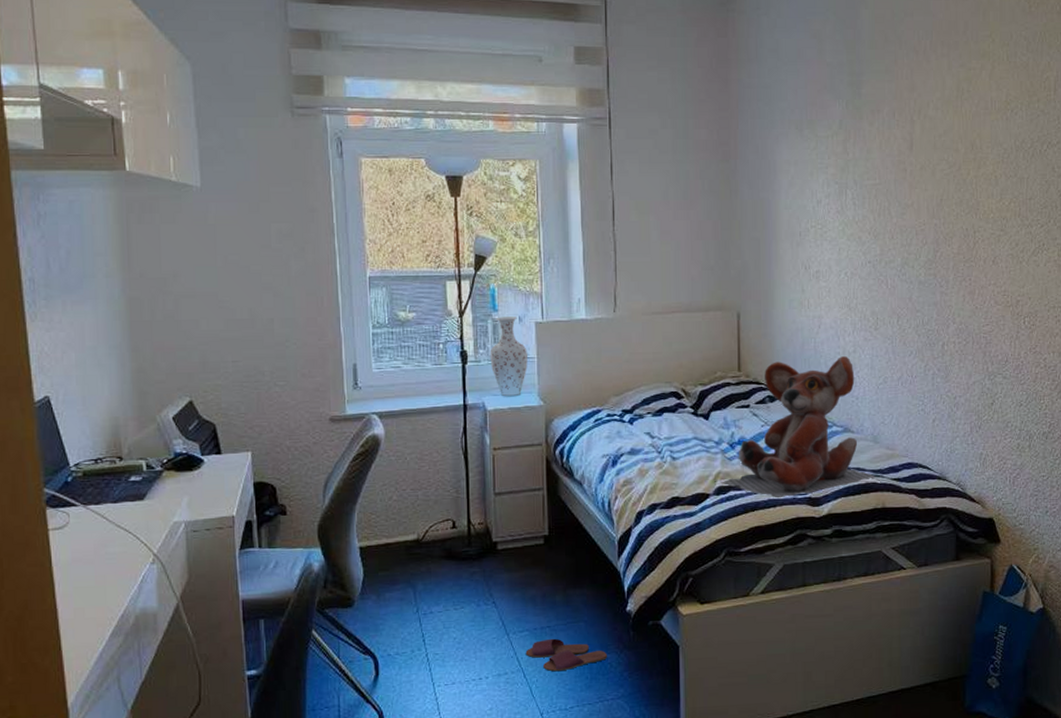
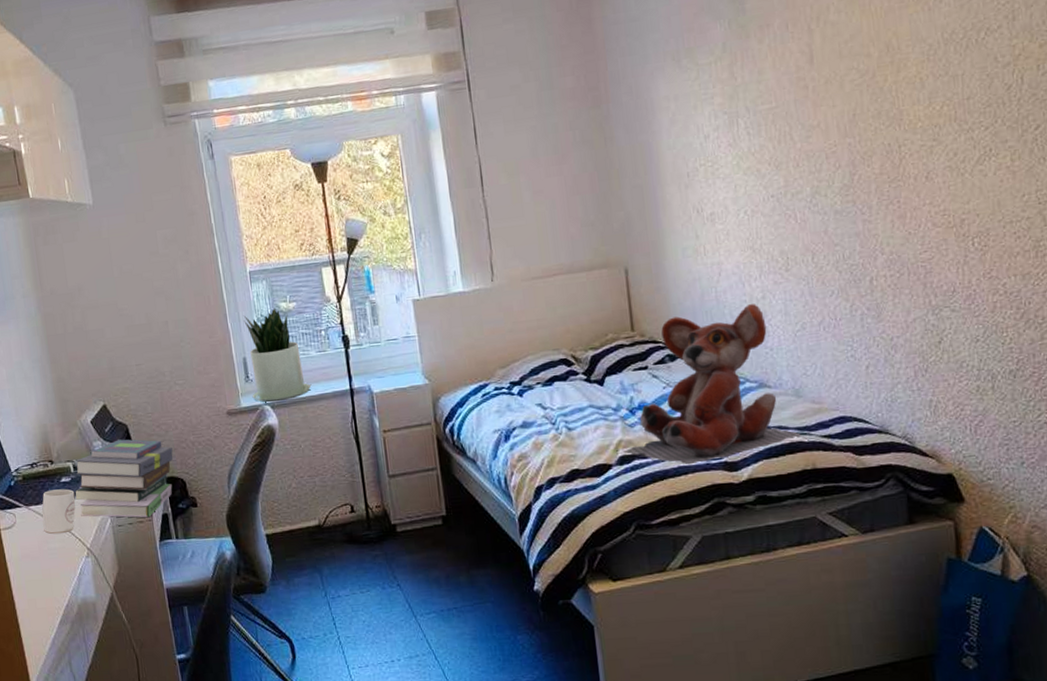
mug: none [102,488,145,538] -> present [41,489,76,535]
books: none [145,439,265,524] -> present [75,439,173,518]
planter: none [358,316,423,412] -> present [243,308,311,403]
vase: present [490,316,528,398] -> none [370,296,410,379]
slippers: present [525,638,608,672] -> none [434,620,519,654]

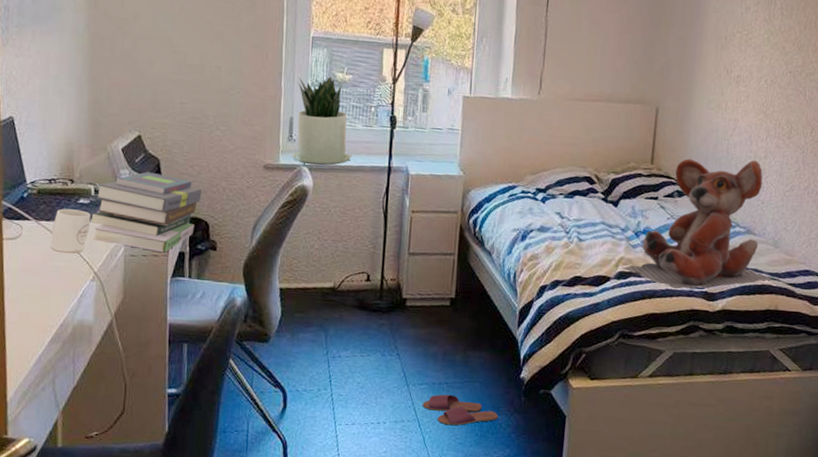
slippers: none [434,620,519,654] -> present [422,394,499,426]

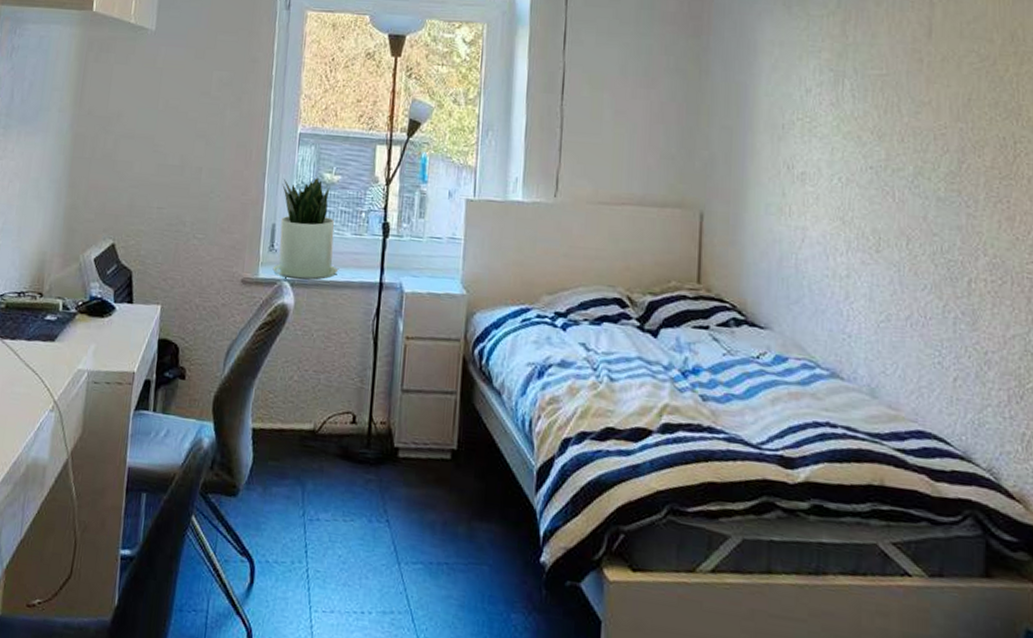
mug: present [51,208,91,254] -> none [12,325,57,379]
books: present [91,172,202,253] -> none [55,285,174,381]
slippers: present [422,394,499,426] -> none [416,578,513,624]
stuffed animal: present [622,159,776,290] -> none [668,277,878,451]

